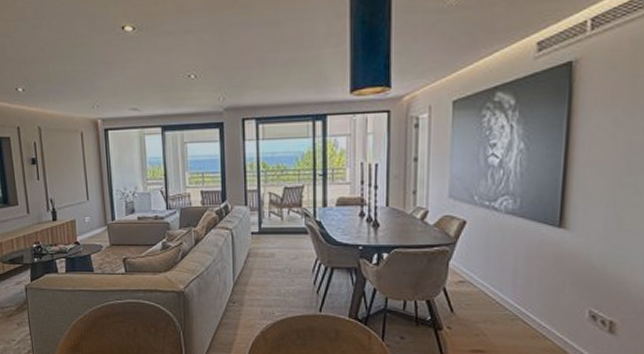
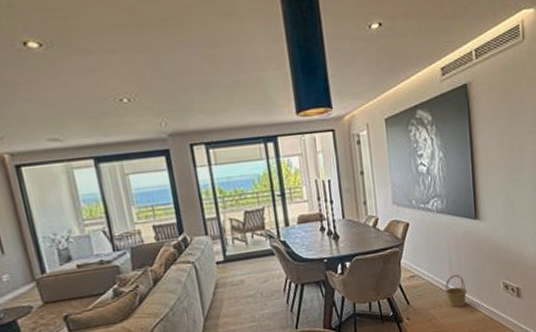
basket: none [502,290,534,328] -> present [445,274,467,307]

